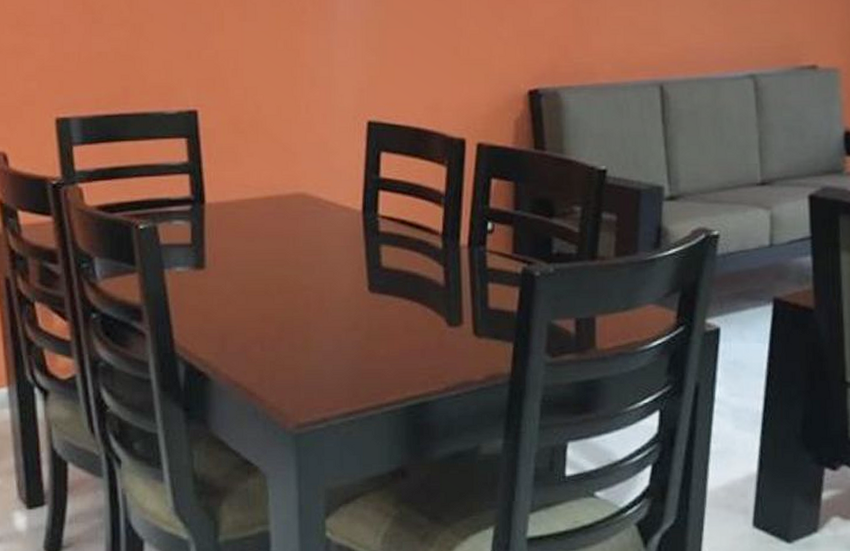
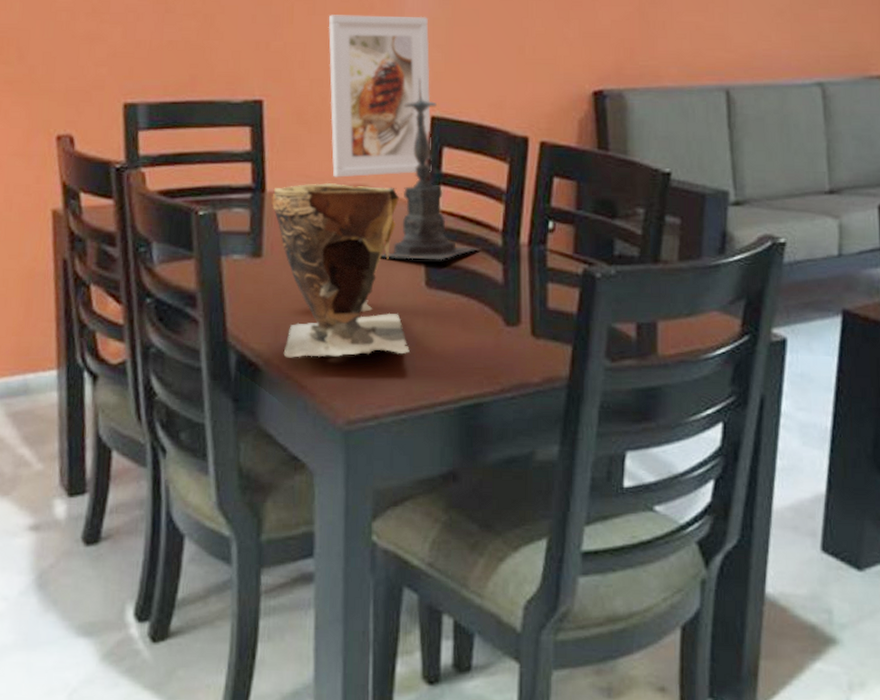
clay pot: none [212,192,355,366] -> present [271,183,410,358]
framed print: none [259,19,370,186] -> present [328,15,432,178]
candle holder: none [323,82,423,266] -> present [381,77,482,260]

